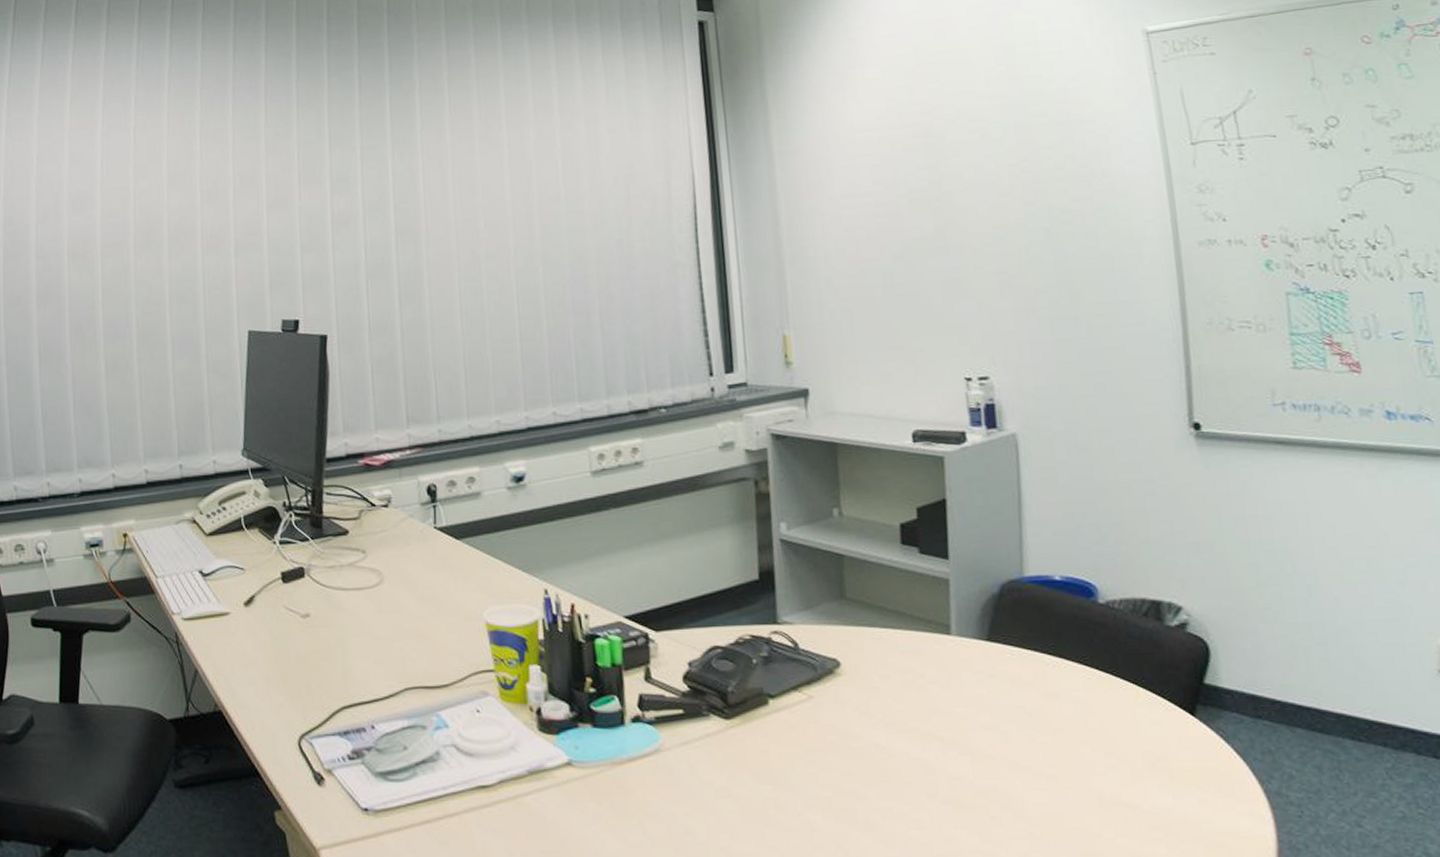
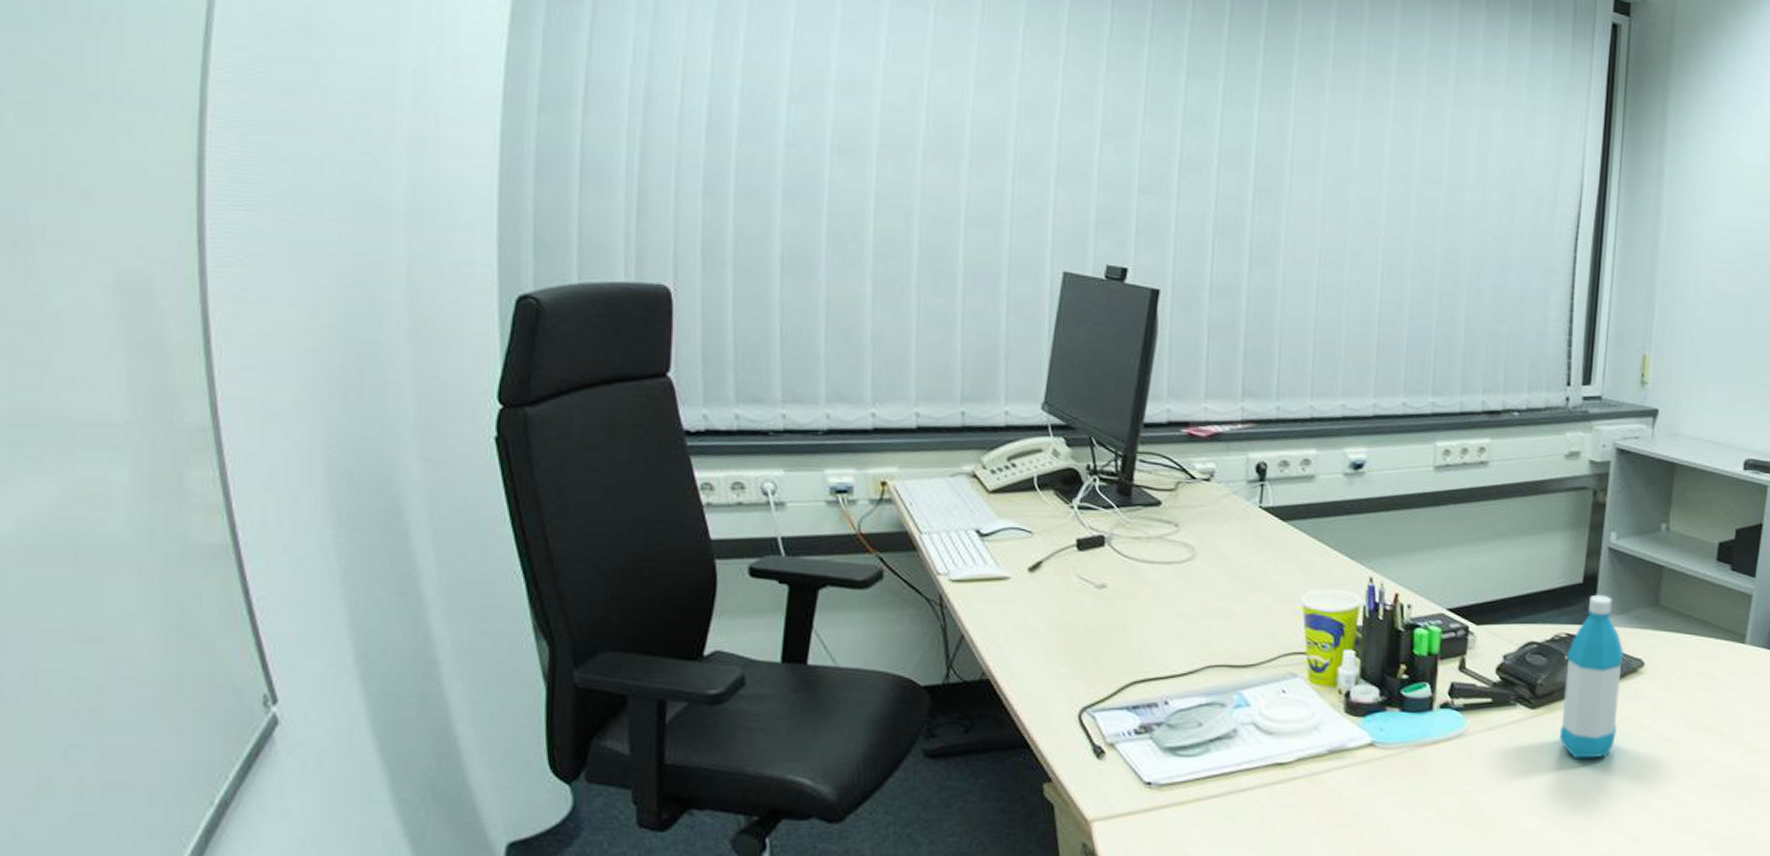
water bottle: none [755,590,823,773] -> present [1559,594,1624,758]

